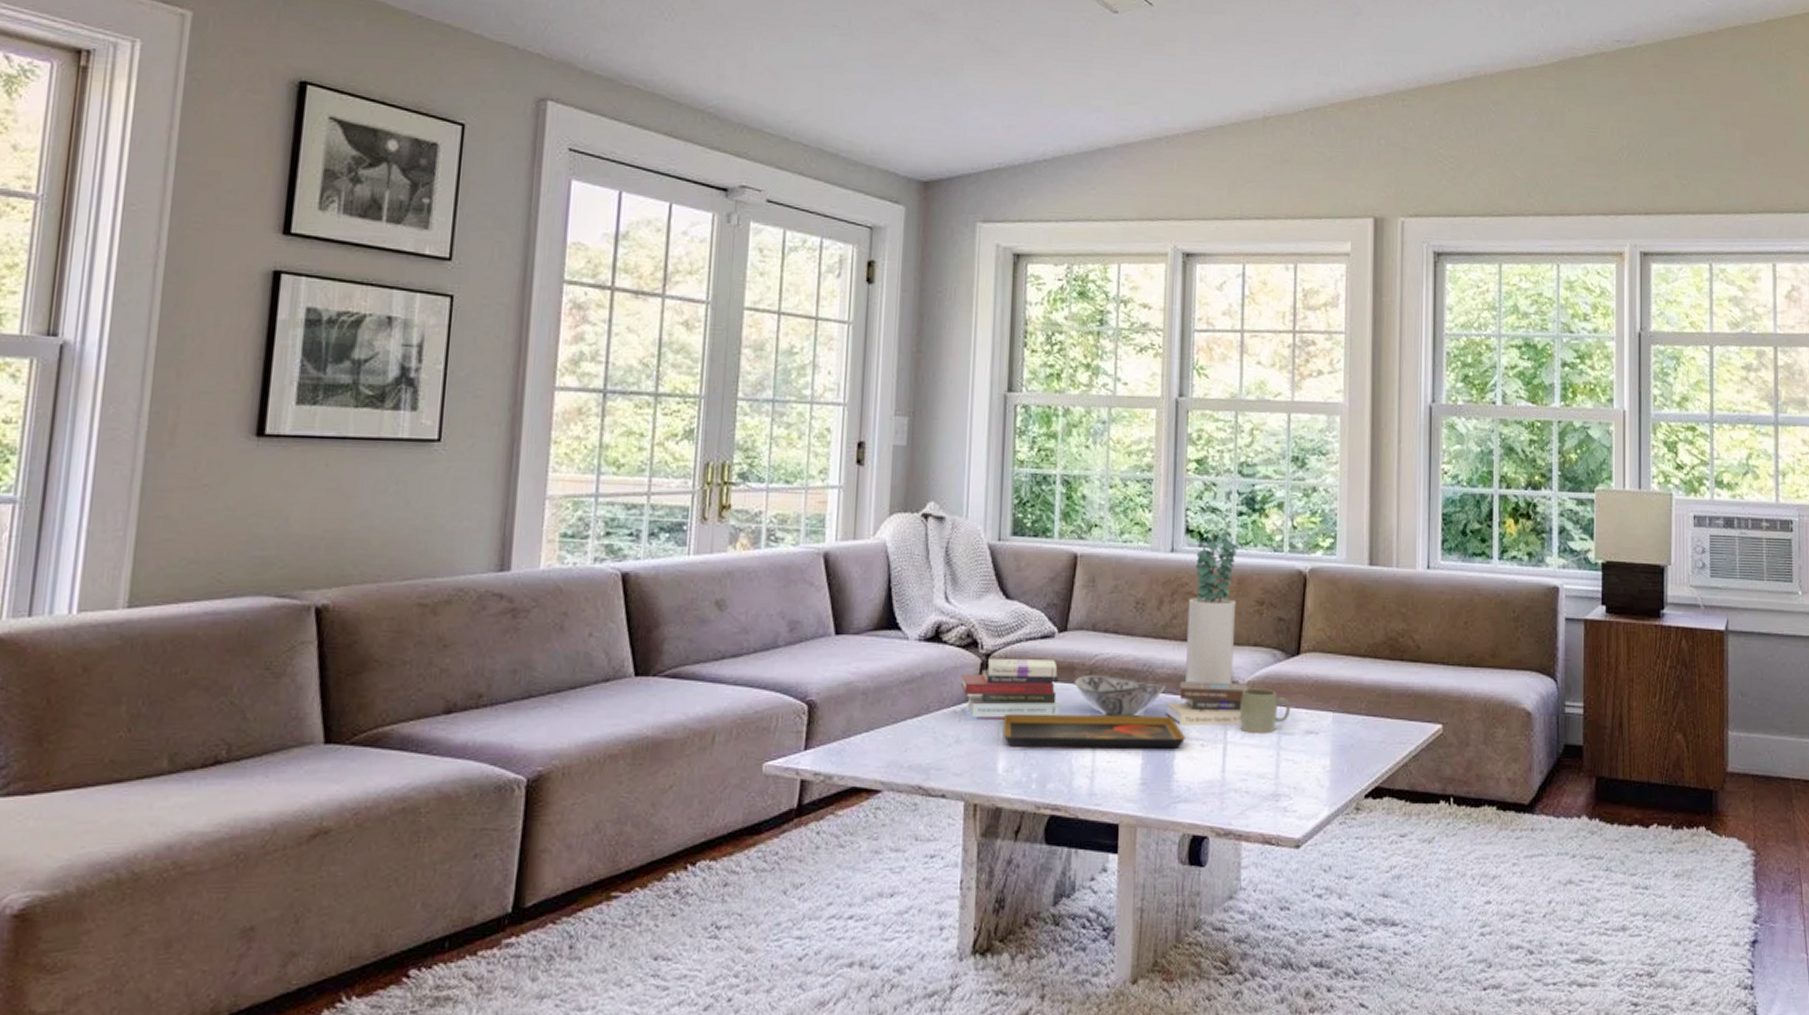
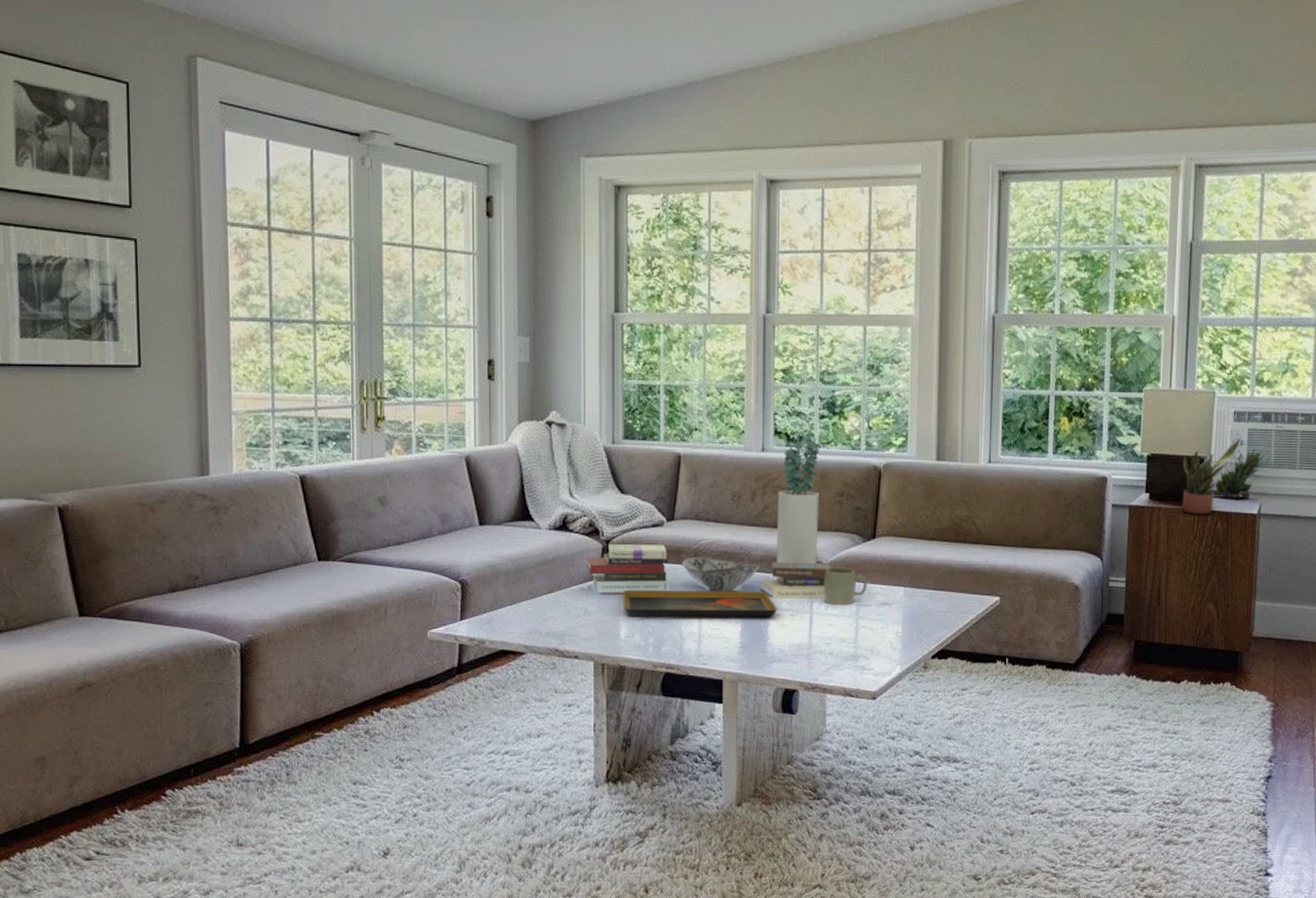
potted plant: none [1641,545,1703,630] -> present [1182,438,1241,514]
succulent plant: none [1673,557,1728,614] -> present [1211,448,1264,499]

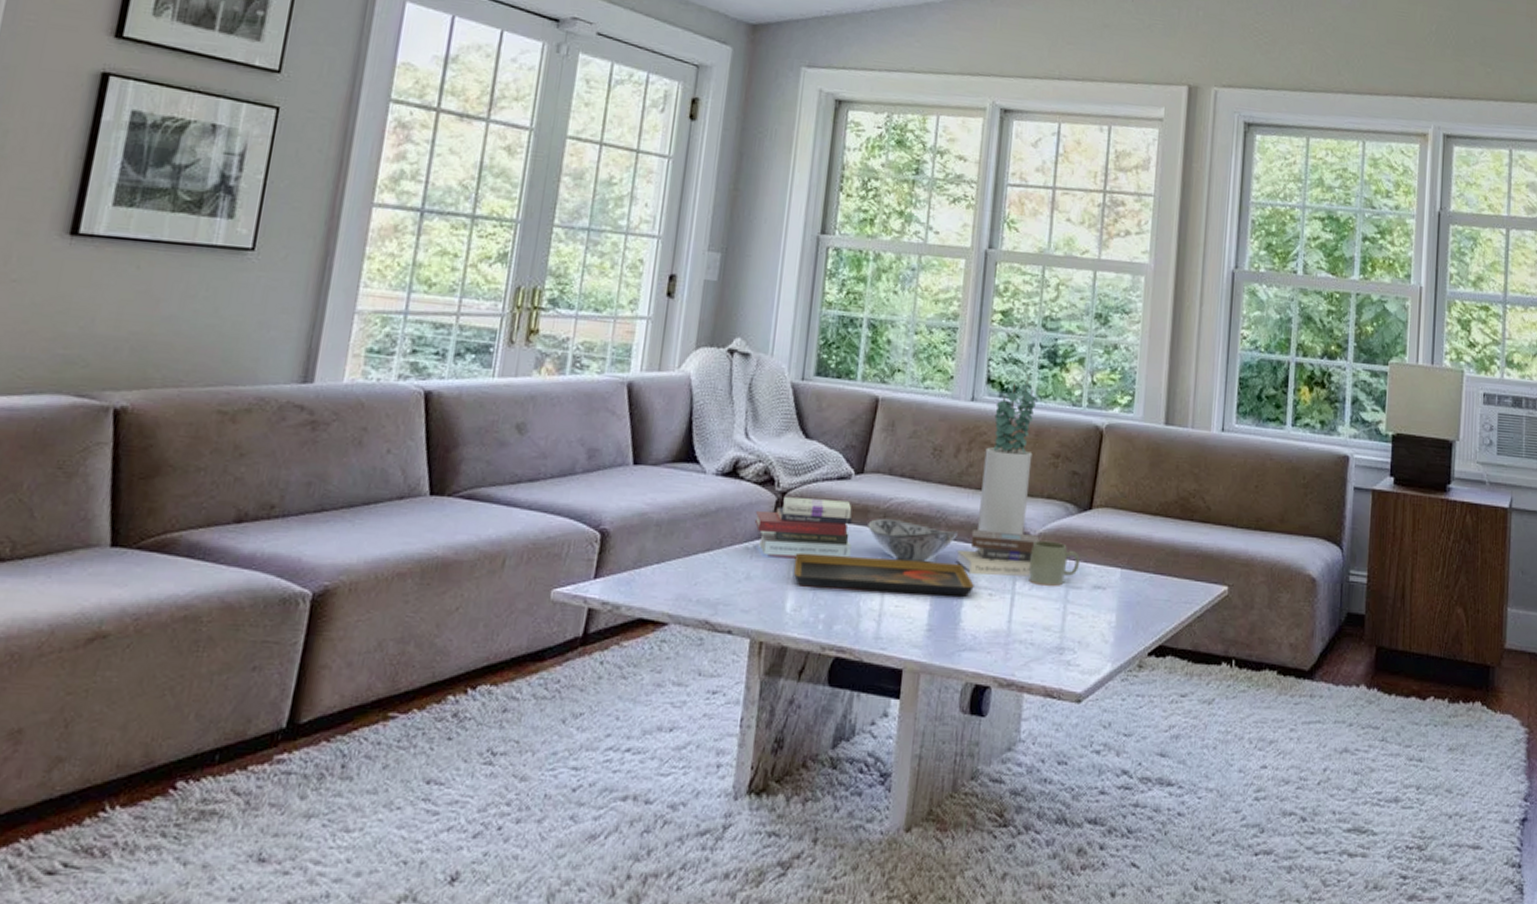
potted plant: present [1182,438,1241,514] -> none [1428,423,1491,505]
succulent plant: present [1211,448,1264,499] -> none [1459,435,1514,490]

